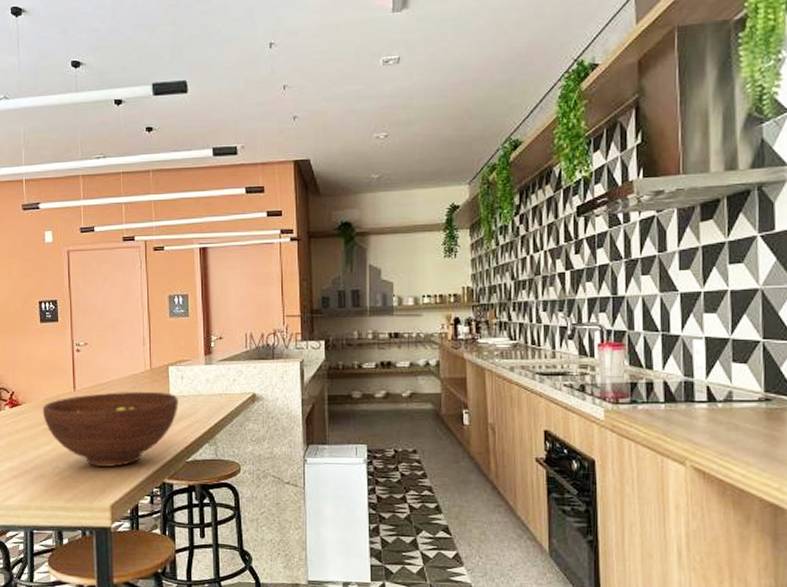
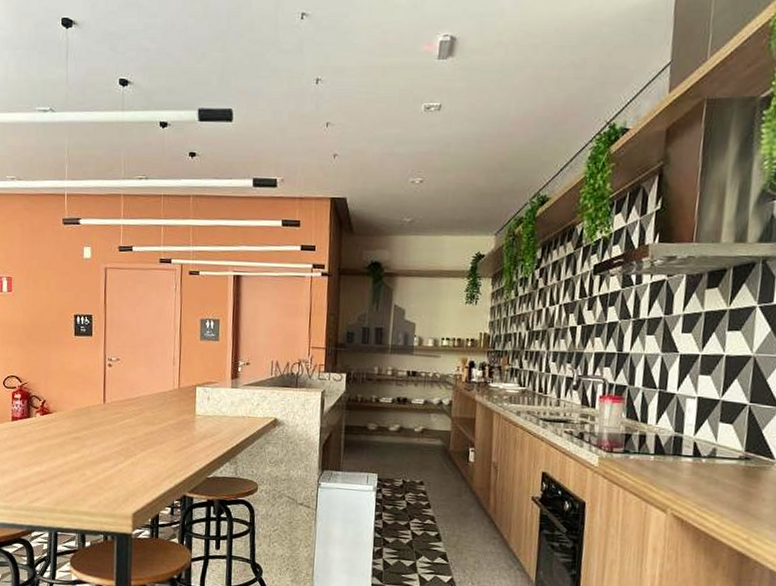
fruit bowl: present [42,392,179,467] -> none [72,407,204,478]

